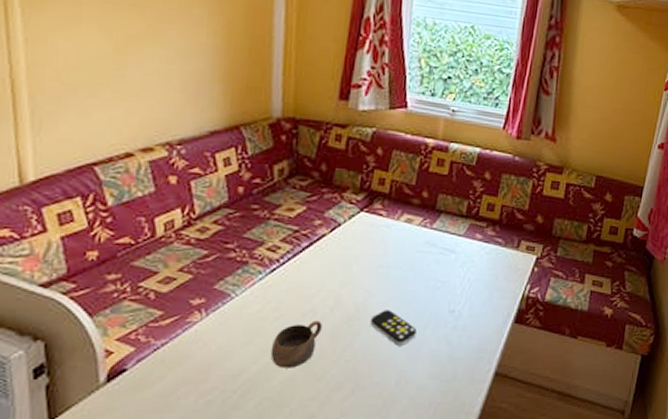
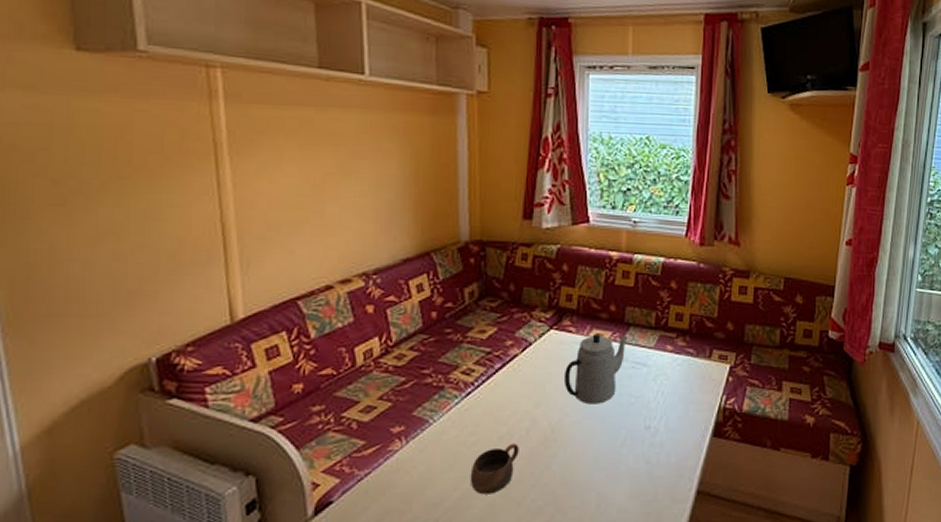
remote control: present [370,310,417,346] -> none [566,429,613,466]
teapot: none [371,218,439,287] -> present [563,333,628,405]

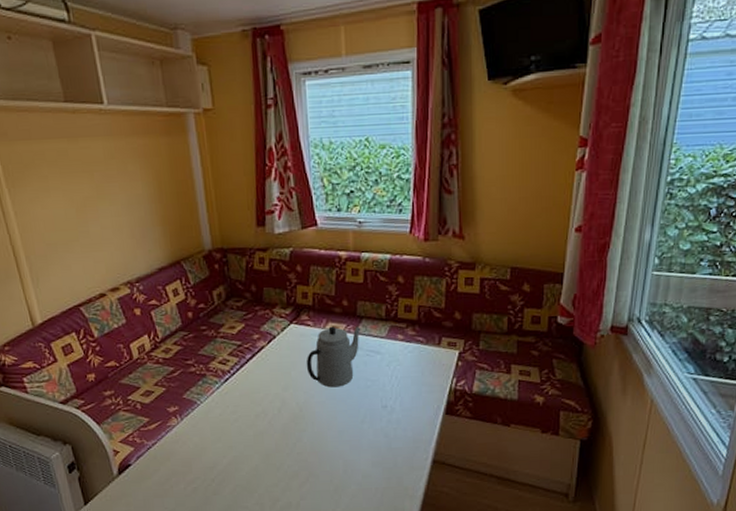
cup: present [470,443,519,495] -> none [235,420,274,461]

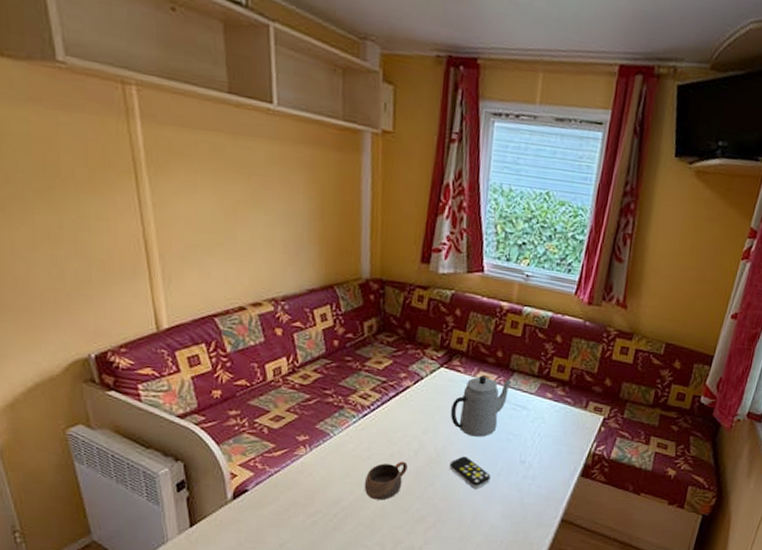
cup: none [235,420,274,461] -> present [364,461,408,500]
remote control: none [313,408,355,439] -> present [449,456,491,489]

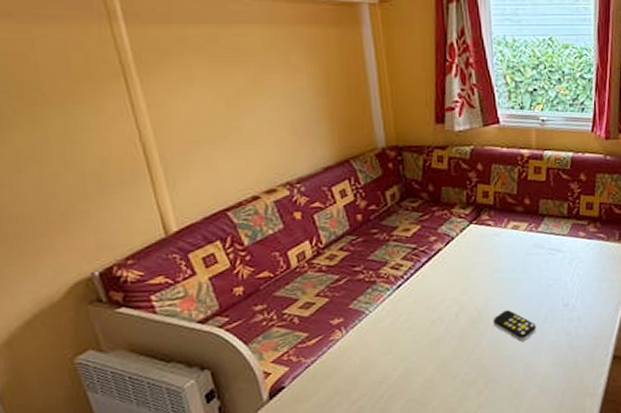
cup: present [364,461,408,500] -> none [408,326,451,372]
teapot: present [450,375,512,437] -> none [486,225,543,289]

